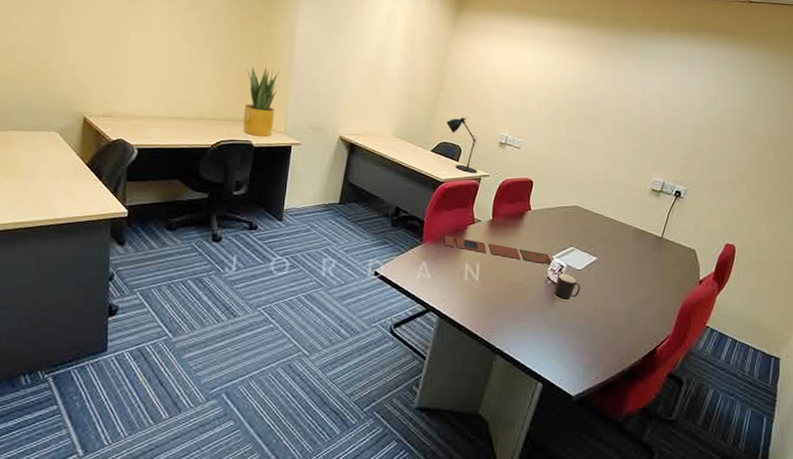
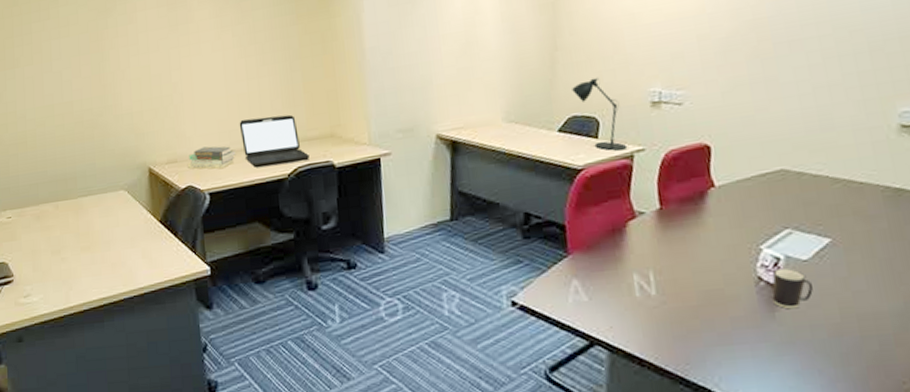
books: none [122,109,168,130] -> present [188,146,236,169]
laptop: none [175,93,232,137] -> present [239,114,309,168]
planter: present [243,67,279,136] -> none [313,68,355,155]
papers: present [444,235,553,265] -> none [596,239,763,260]

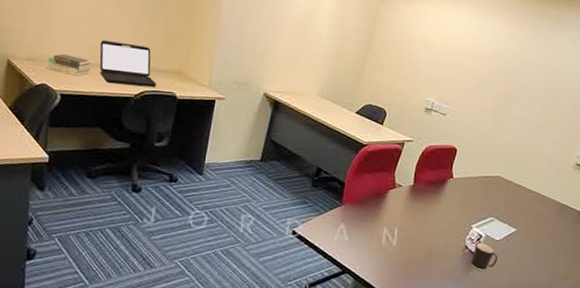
desk lamp: present [572,77,628,152] -> none [373,80,404,139]

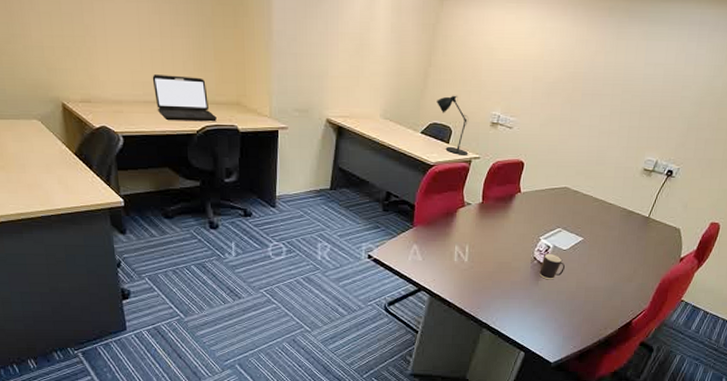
books: present [46,54,93,77] -> none [102,93,149,116]
desk lamp: none [373,80,404,139] -> present [437,95,469,157]

